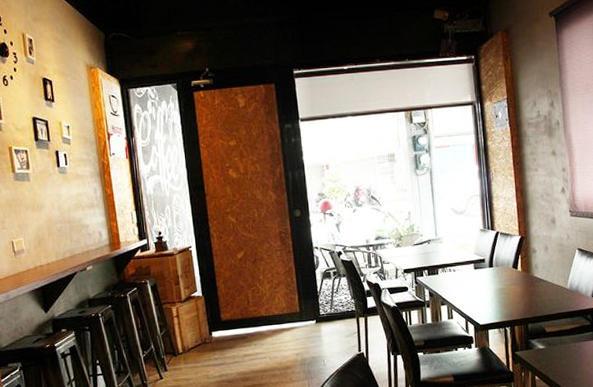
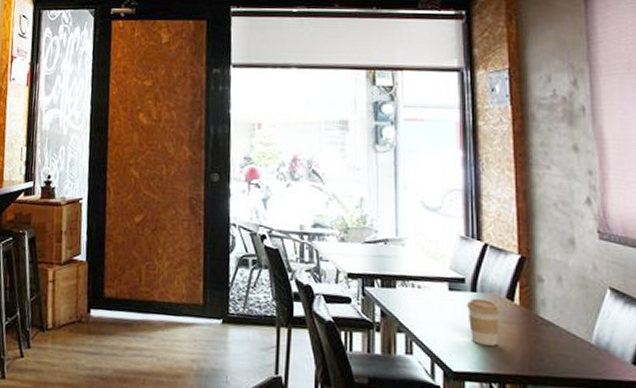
coffee cup: none [487,271,509,303] -> present [467,298,500,346]

